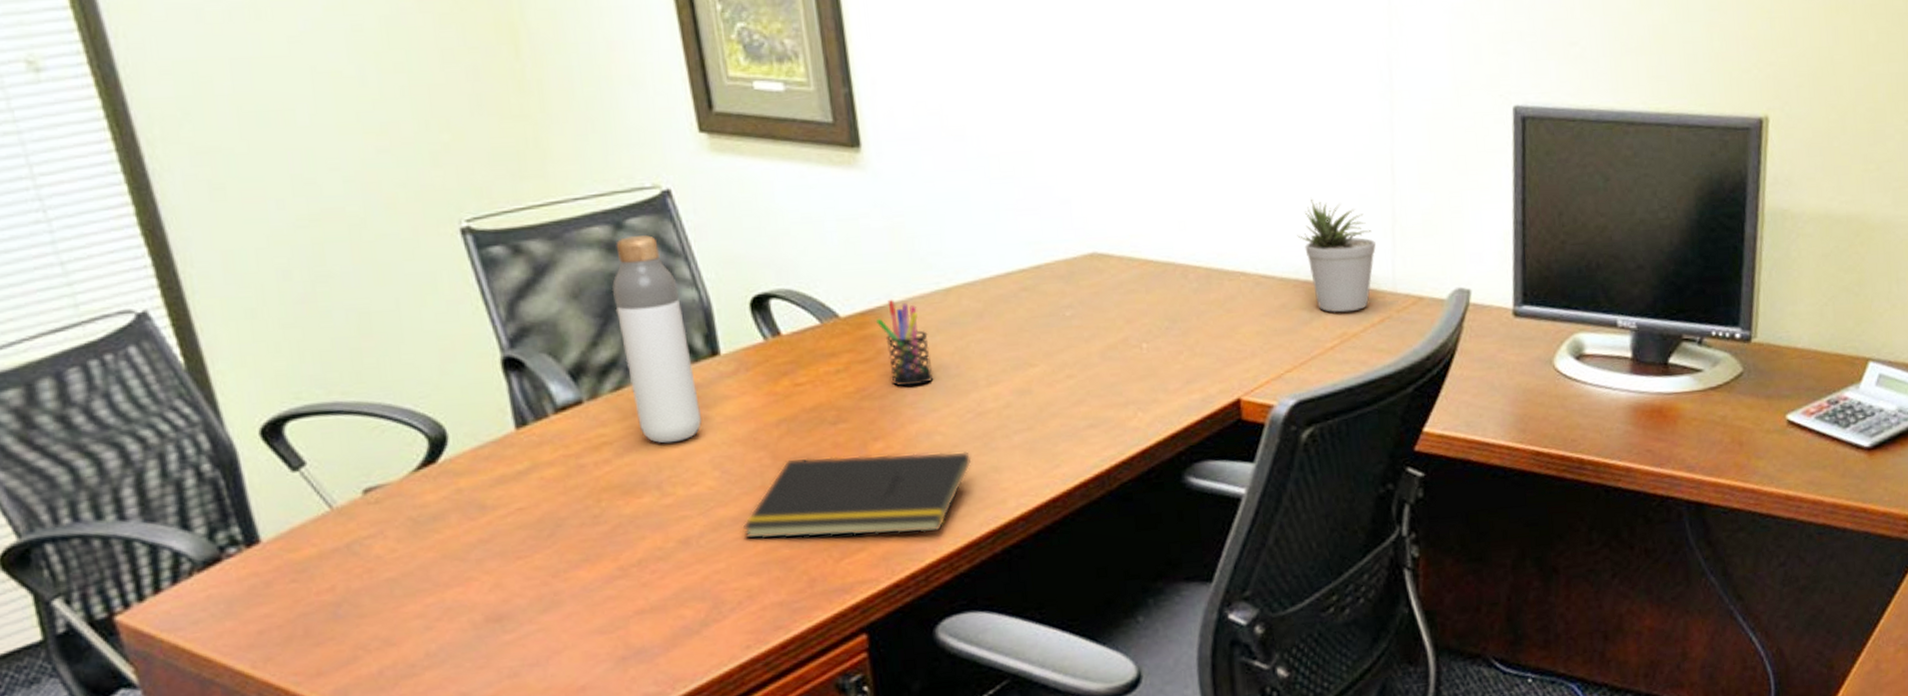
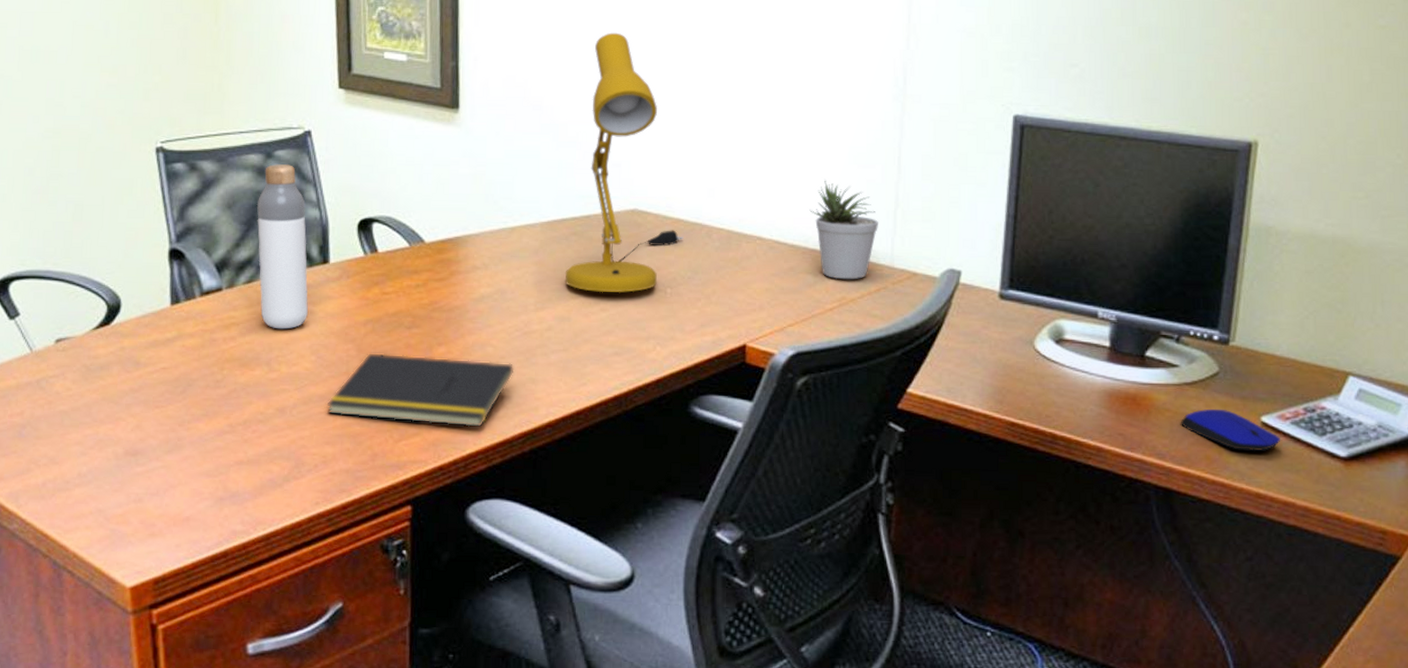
pen holder: present [875,299,934,387] -> none [452,231,493,304]
desk lamp: none [1019,37,1155,357] -> present [565,32,684,293]
computer mouse: none [1707,411,1807,453] -> present [1180,408,1281,452]

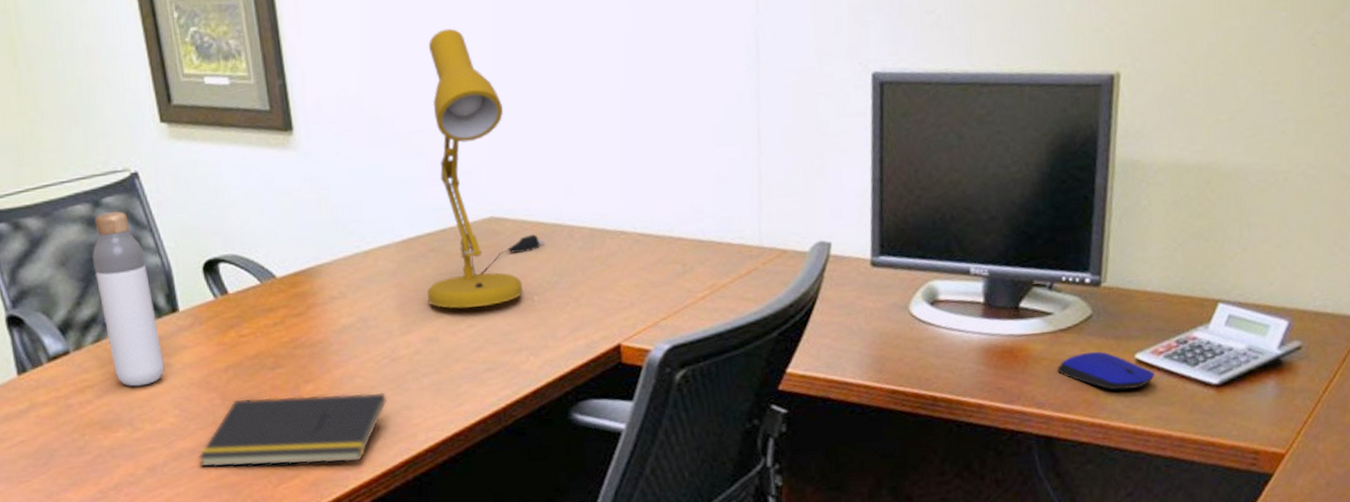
potted plant: present [809,181,878,280] -> none [671,164,744,267]

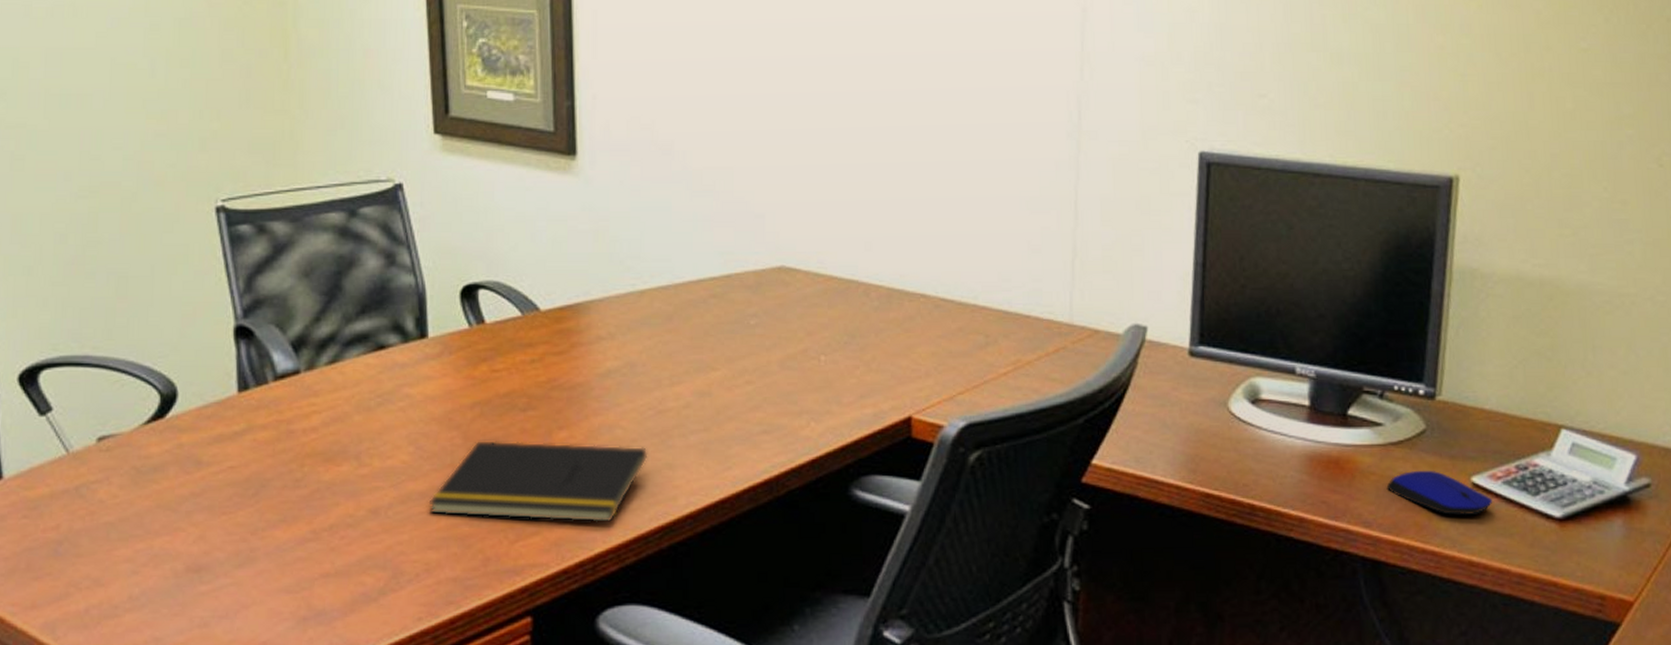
bottle: present [91,211,164,387] -> none [339,224,404,417]
desk lamp: present [427,28,545,309] -> none [705,65,838,363]

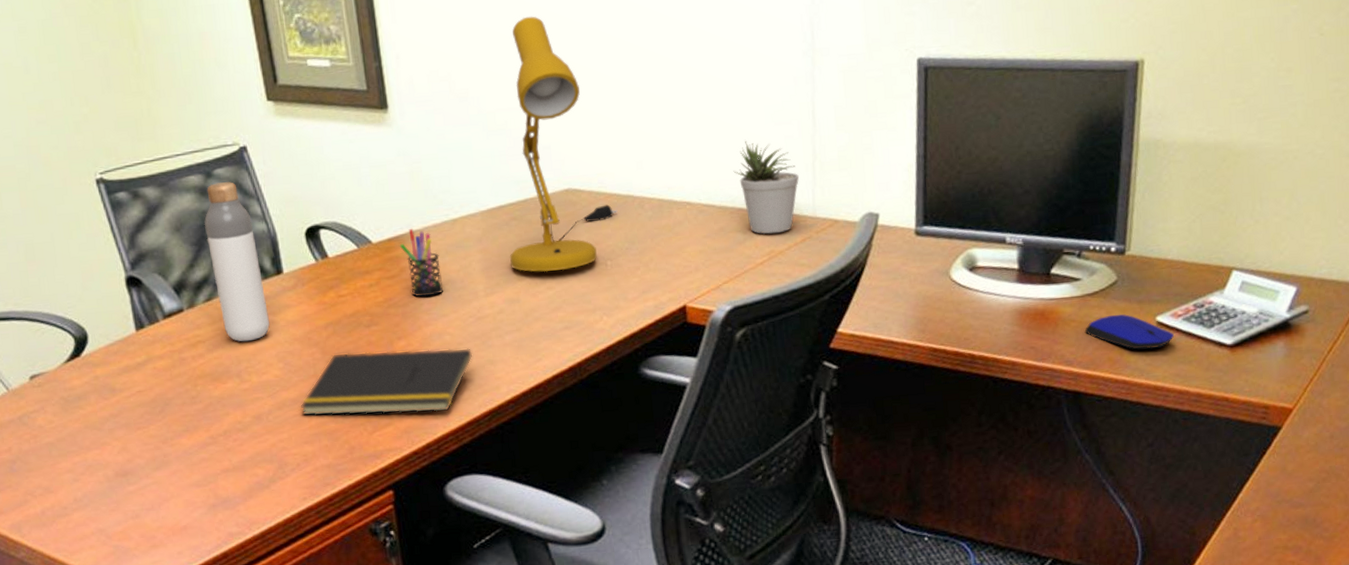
bottle: none [339,224,404,417] -> present [204,182,270,342]
pen holder: none [572,297,621,380] -> present [399,228,444,297]
desk lamp: none [705,65,838,363] -> present [510,16,618,272]
potted plant: none [978,229,1055,340] -> present [733,141,799,235]

